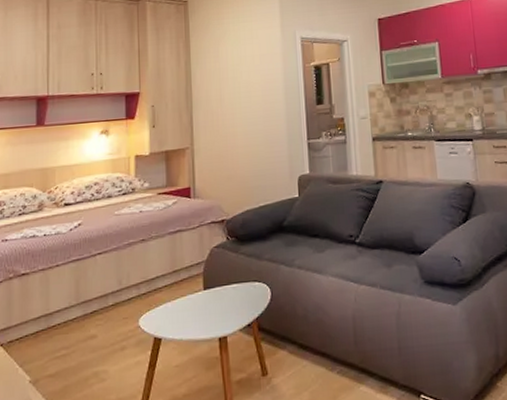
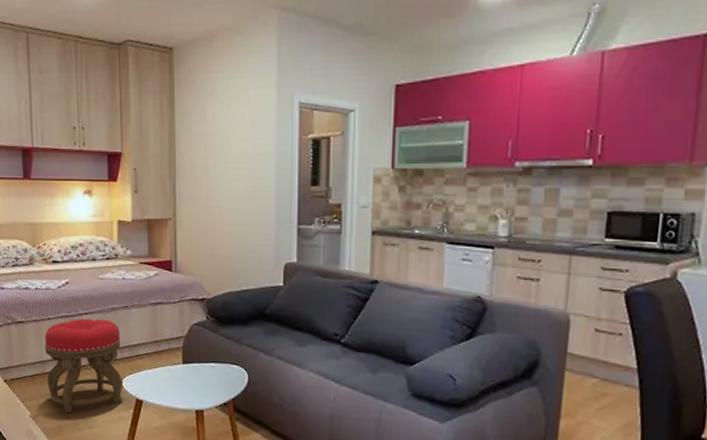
stool: none [51,256,140,370] -> present [44,318,124,413]

